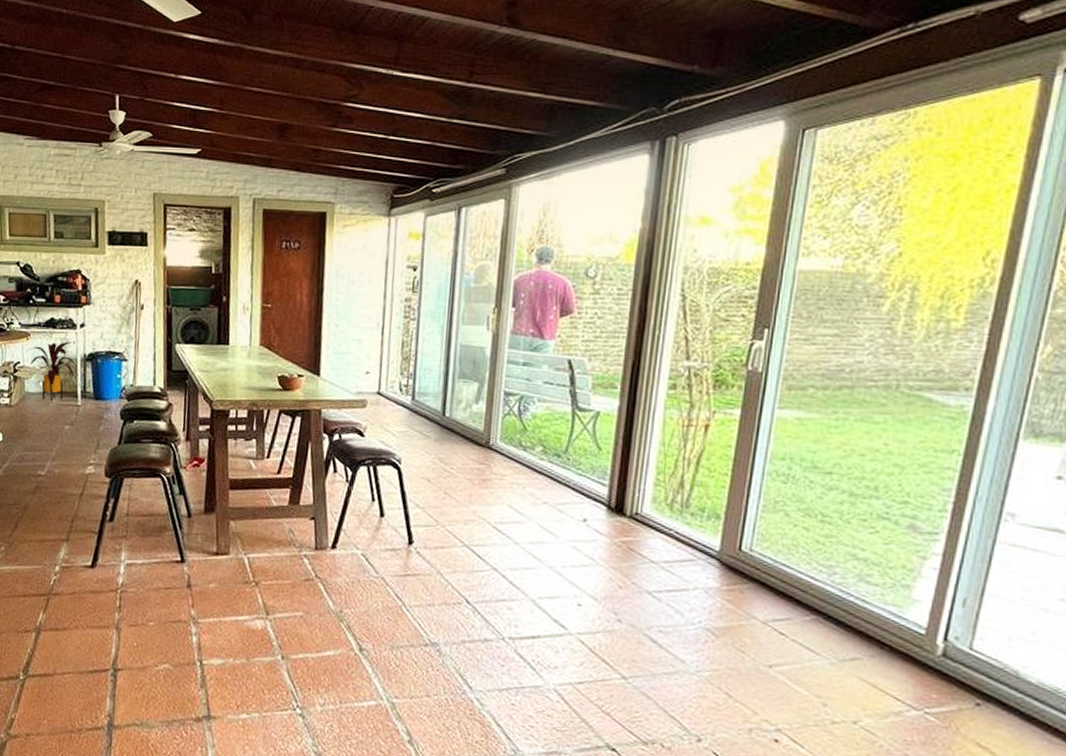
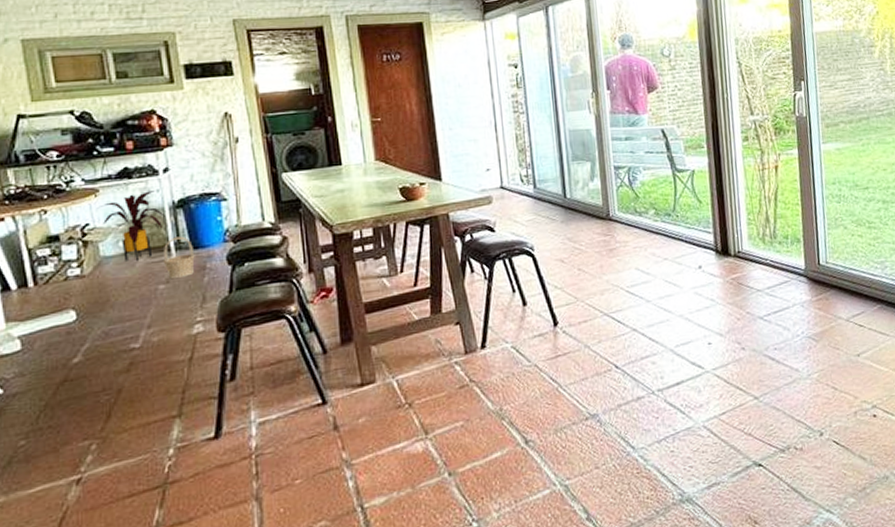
basket: none [70,386,96,423] -> present [163,236,195,278]

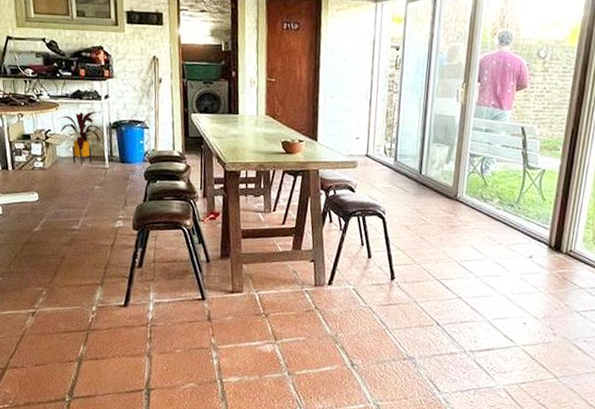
basket: present [163,236,195,278] -> none [99,151,122,183]

